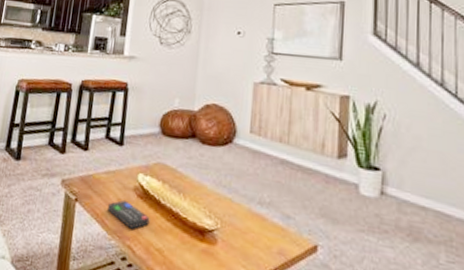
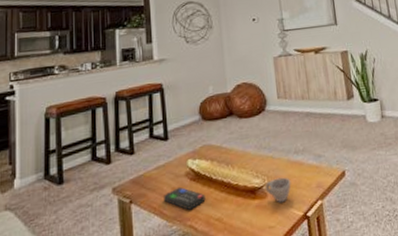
cup: none [216,226,248,258] -> present [265,177,291,203]

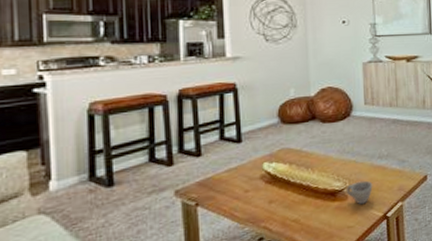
remote control: present [164,186,206,210] -> none [235,189,282,212]

